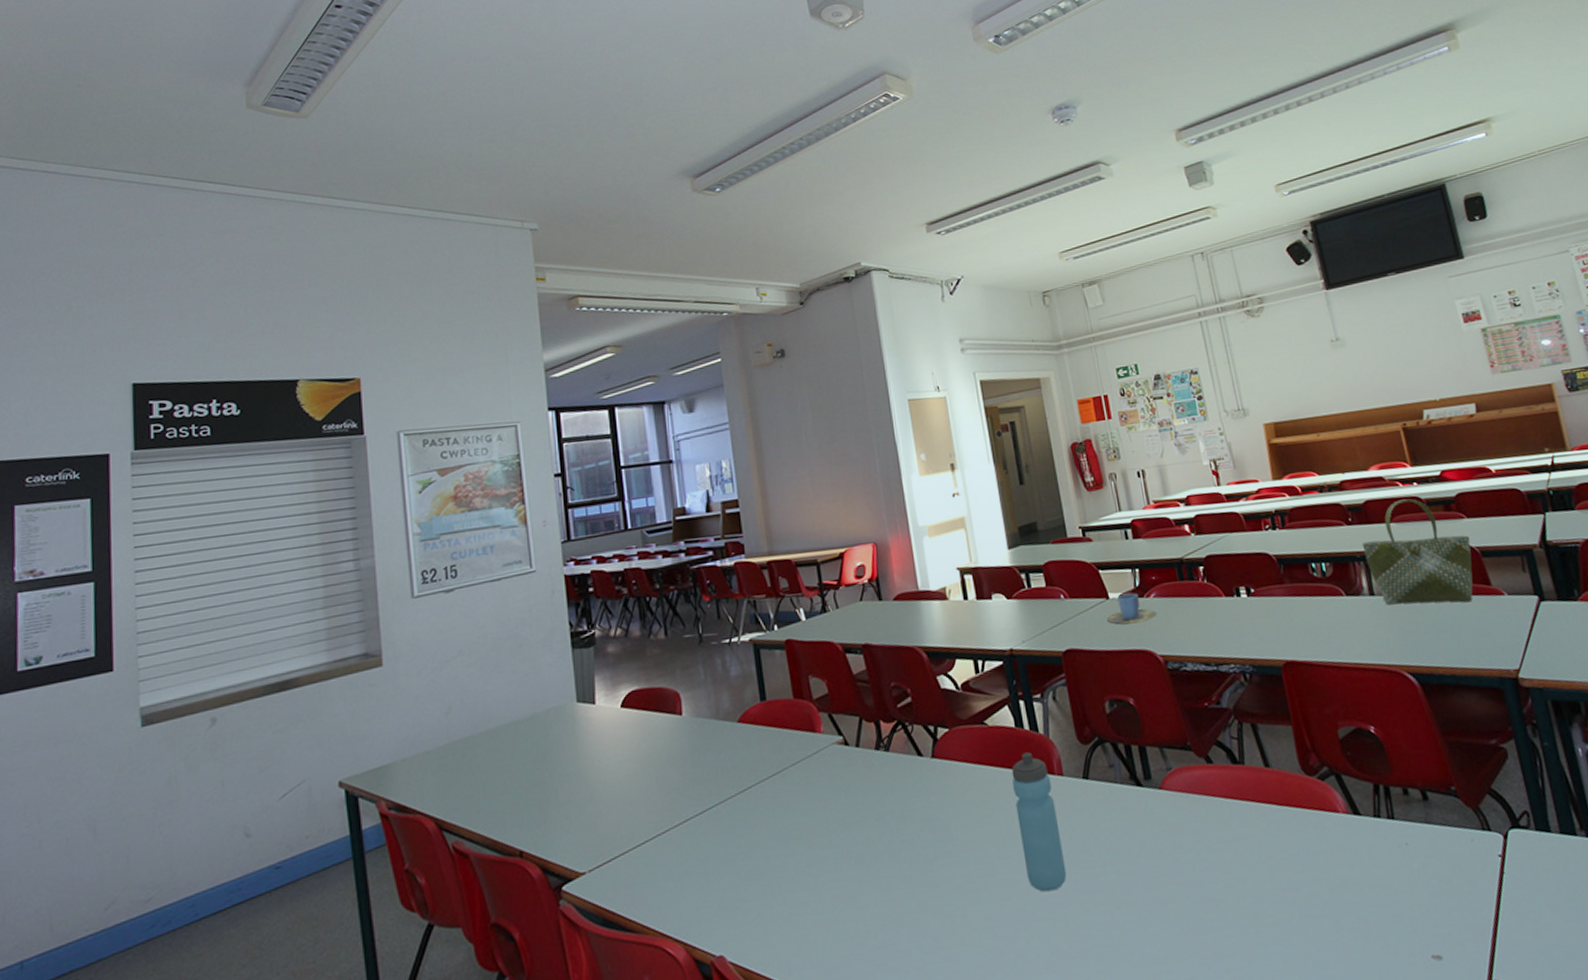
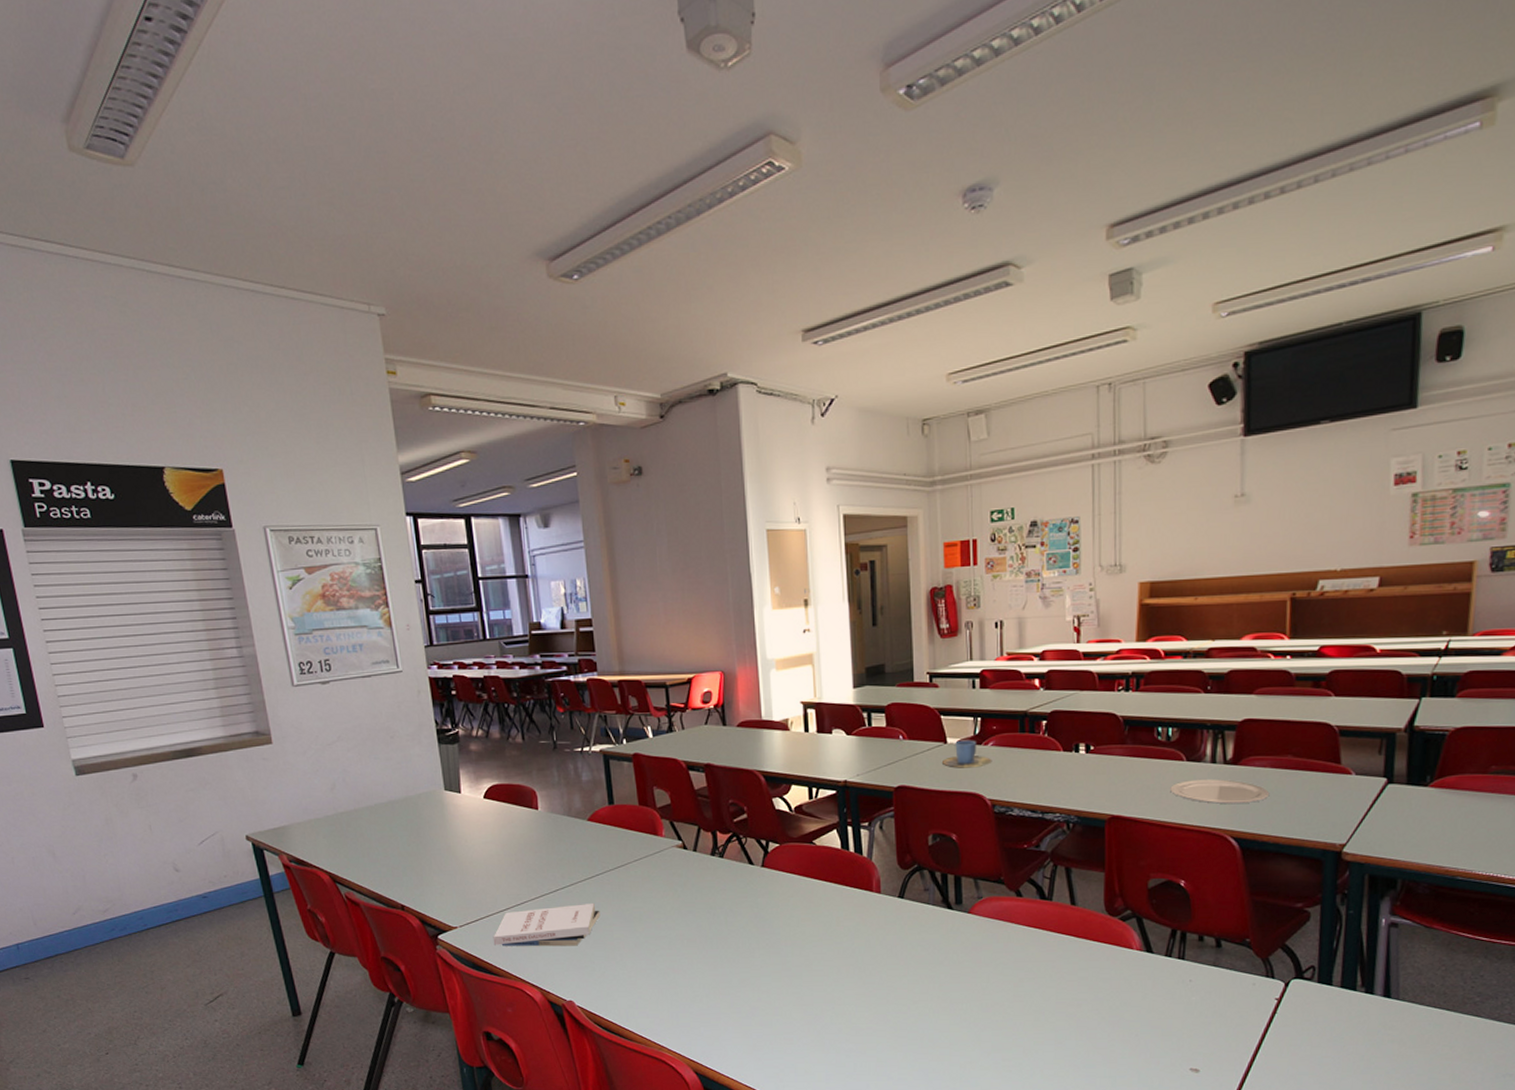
books: none [628,822,754,892] -> present [493,902,601,947]
water bottle: present [1011,752,1067,892] -> none [832,871,873,983]
plate: none [1337,612,1434,639] -> present [1170,779,1270,805]
shopping bag: present [1362,498,1473,605] -> none [1215,672,1331,778]

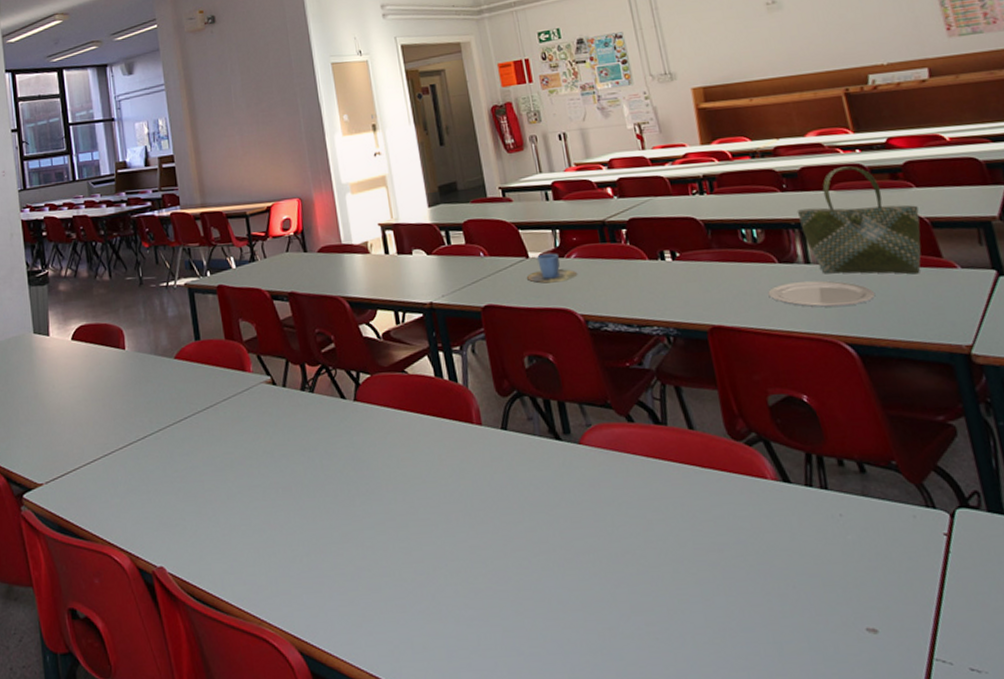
books: present [493,902,601,947] -> none [79,449,190,504]
shopping bag: none [1215,672,1331,778] -> present [797,166,921,275]

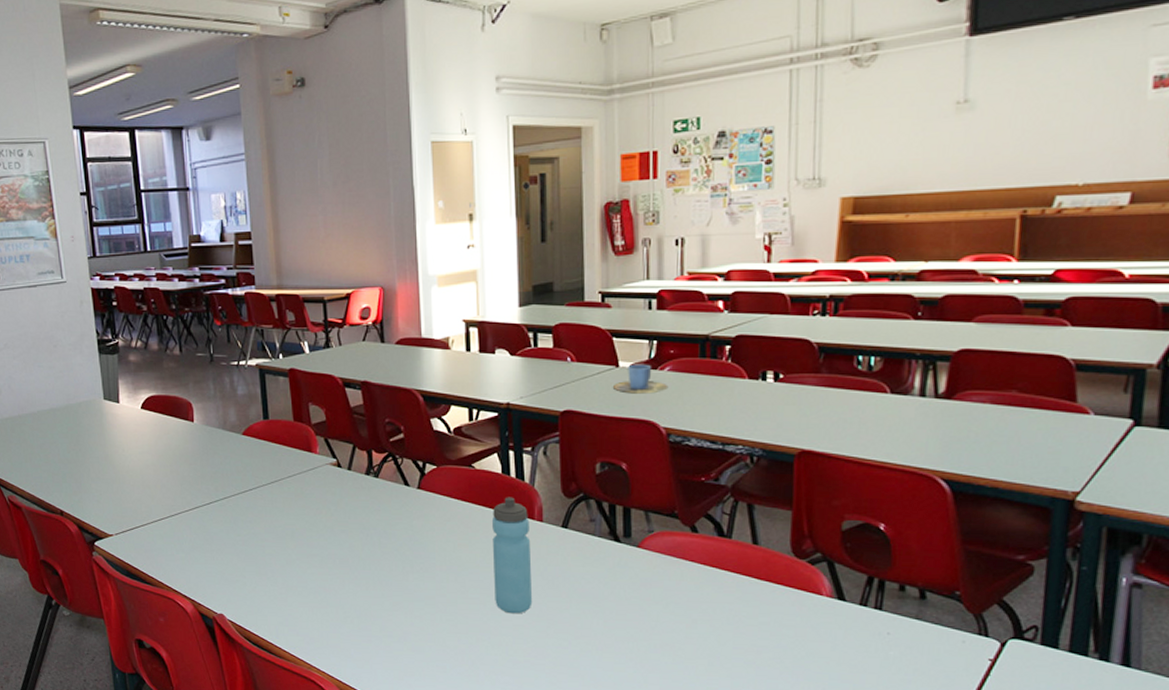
water bottle: none [431,401,485,534] -> present [491,497,533,614]
plate: present [768,280,876,308] -> none [870,415,989,443]
shopping bag: present [797,166,921,275] -> none [926,297,1067,417]

